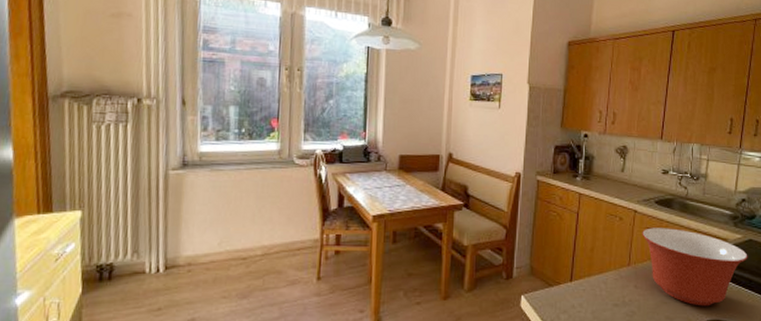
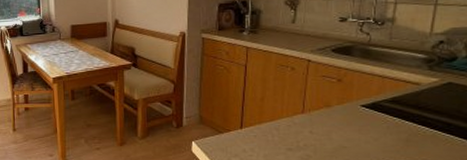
mixing bowl: present [642,228,748,306] -> none [317,75,446,150]

